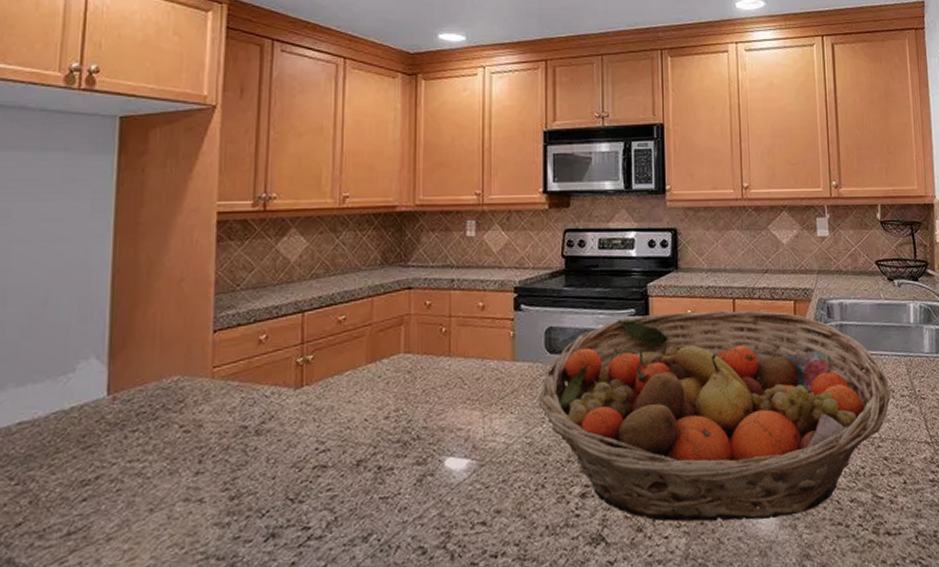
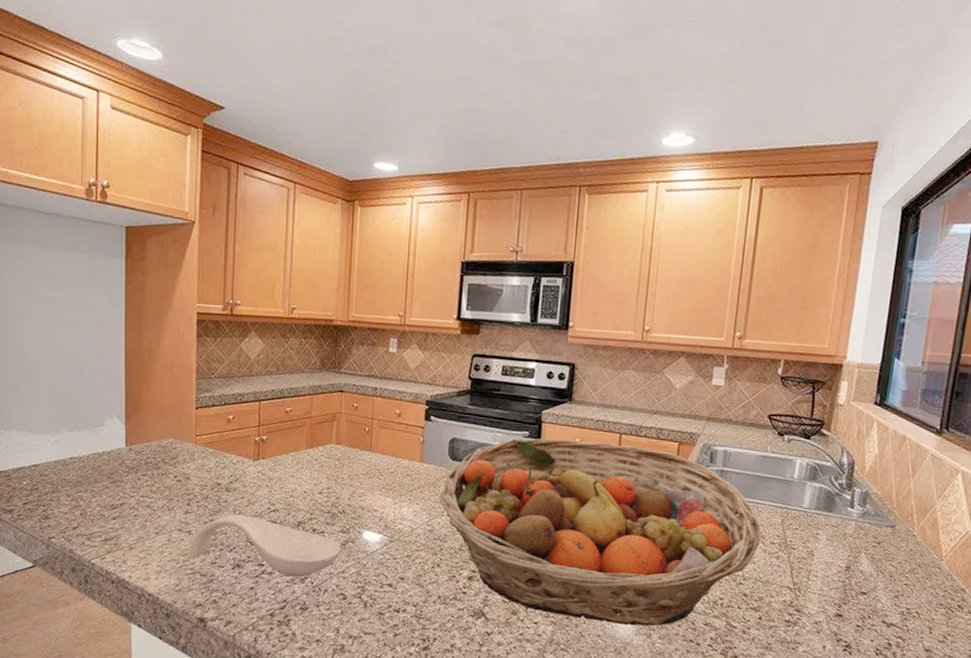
spoon rest: none [197,463,416,539] -> present [188,514,341,577]

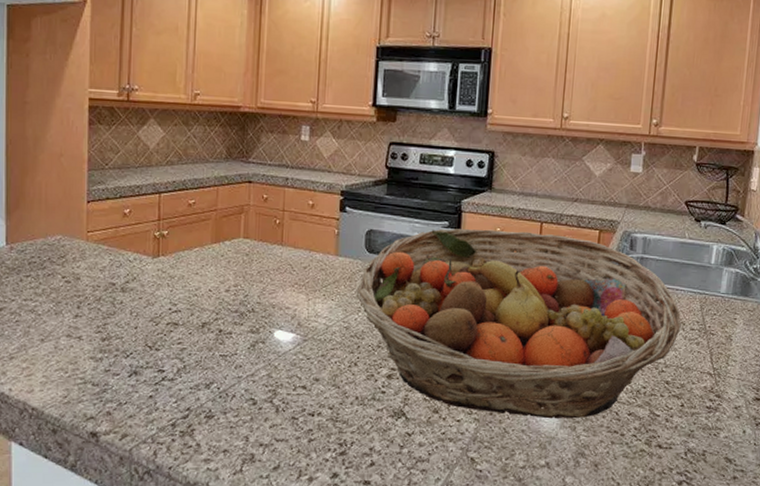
spoon rest: present [188,514,341,577] -> none [77,316,250,383]

